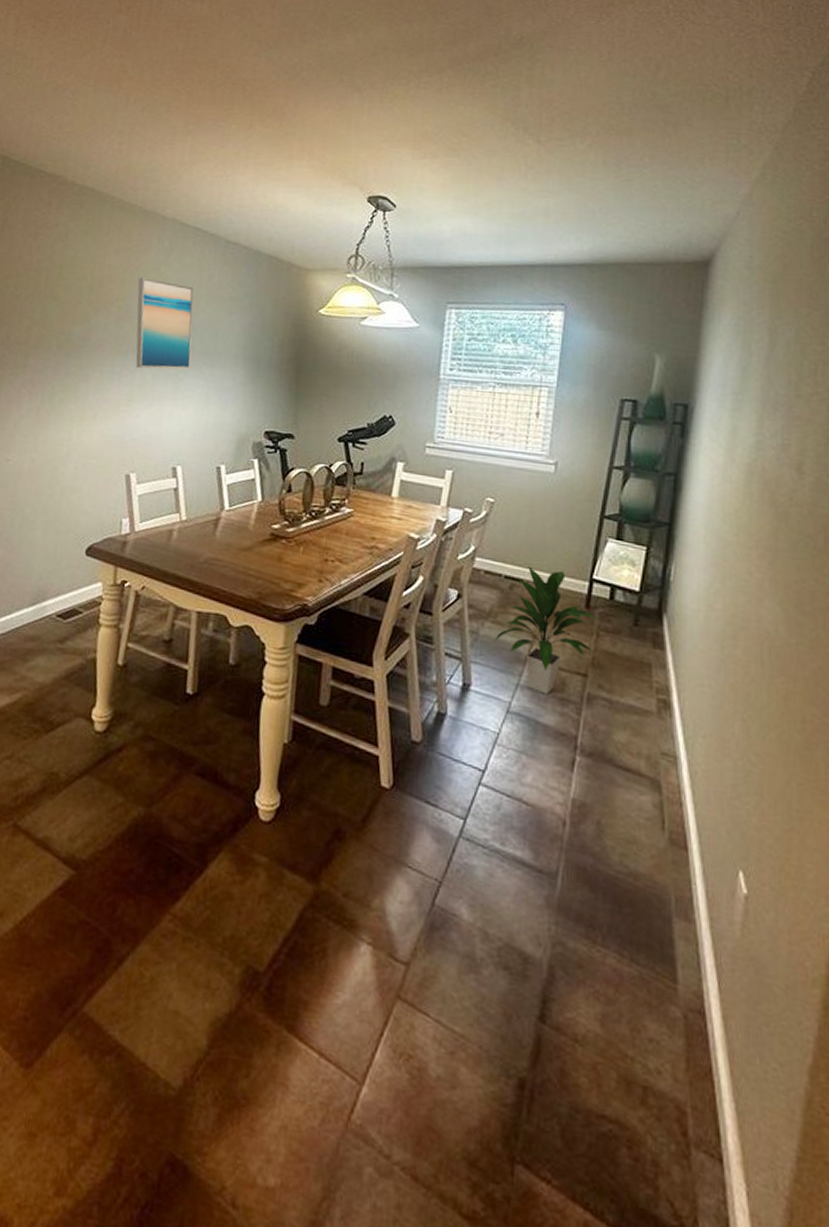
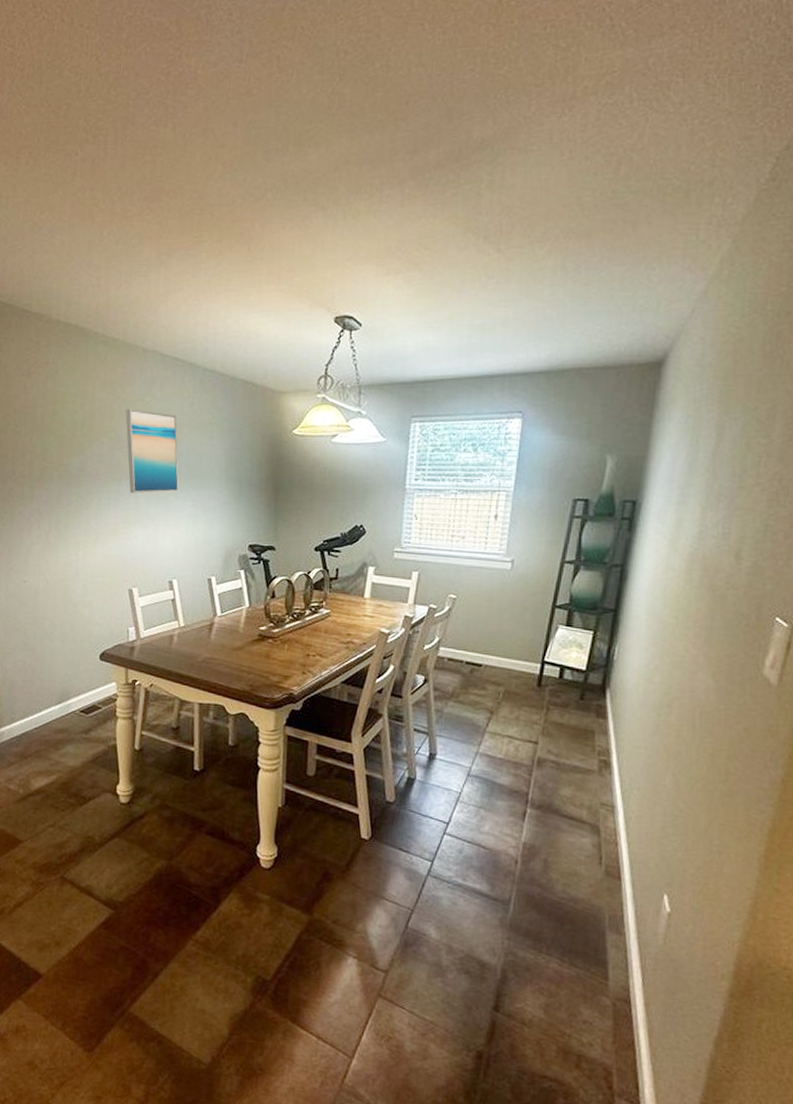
indoor plant: present [496,565,599,694] -> none [458,652,549,760]

